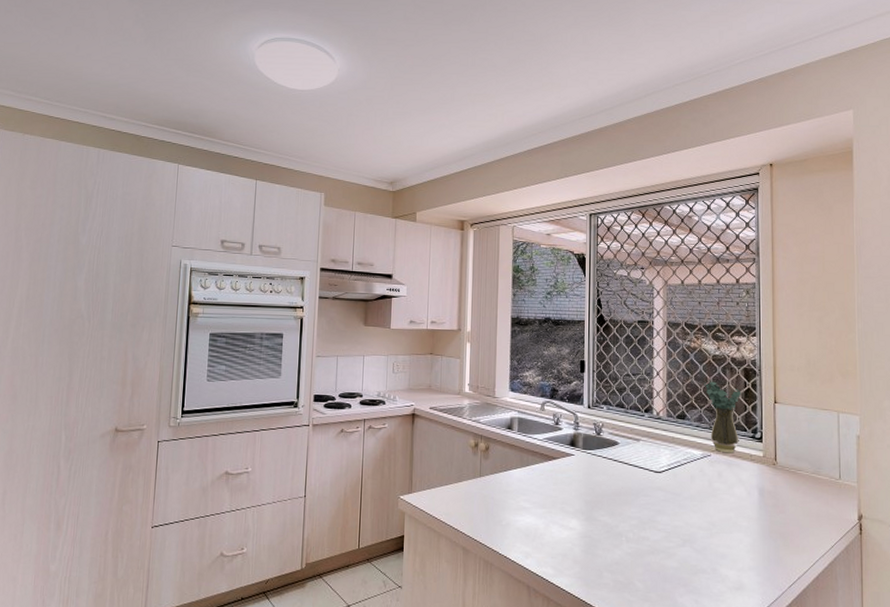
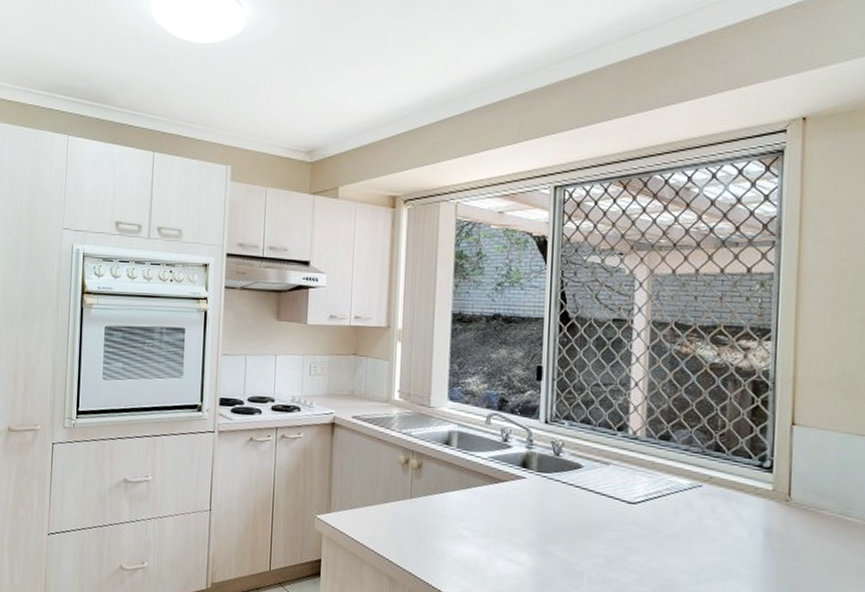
vase: present [704,377,742,454] -> none [697,390,747,485]

